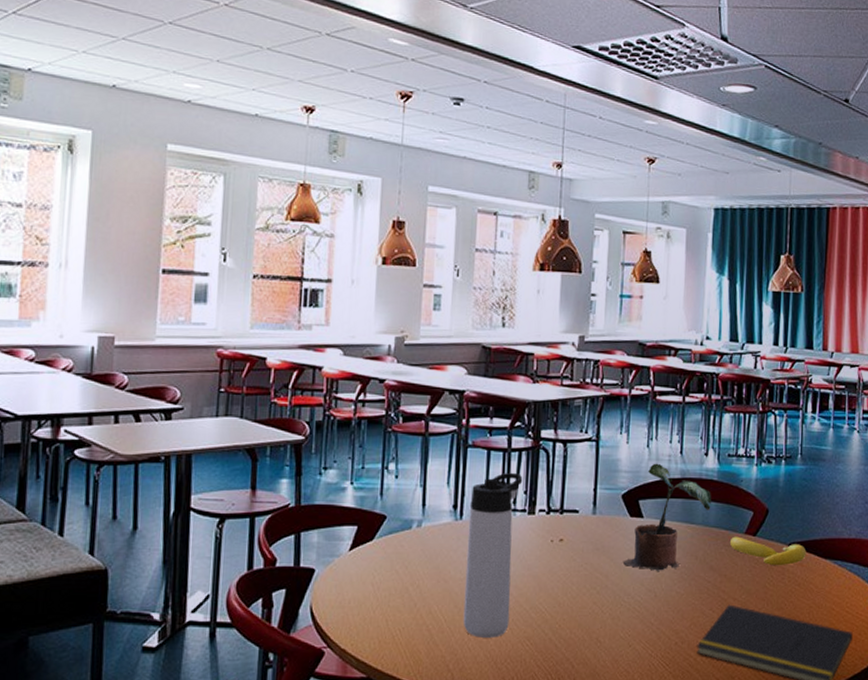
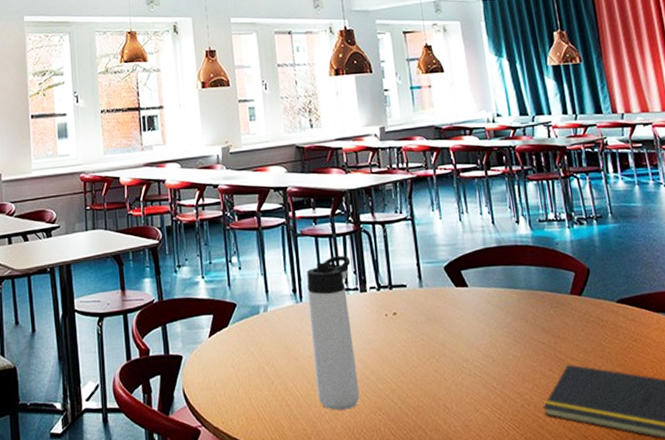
potted plant: present [622,463,711,571] -> none [455,234,532,336]
banana: present [730,536,806,566] -> none [557,297,637,324]

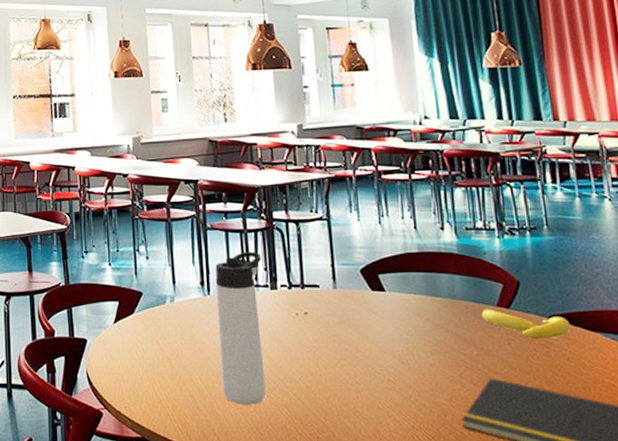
banana: none [557,297,637,324] -> present [482,309,571,339]

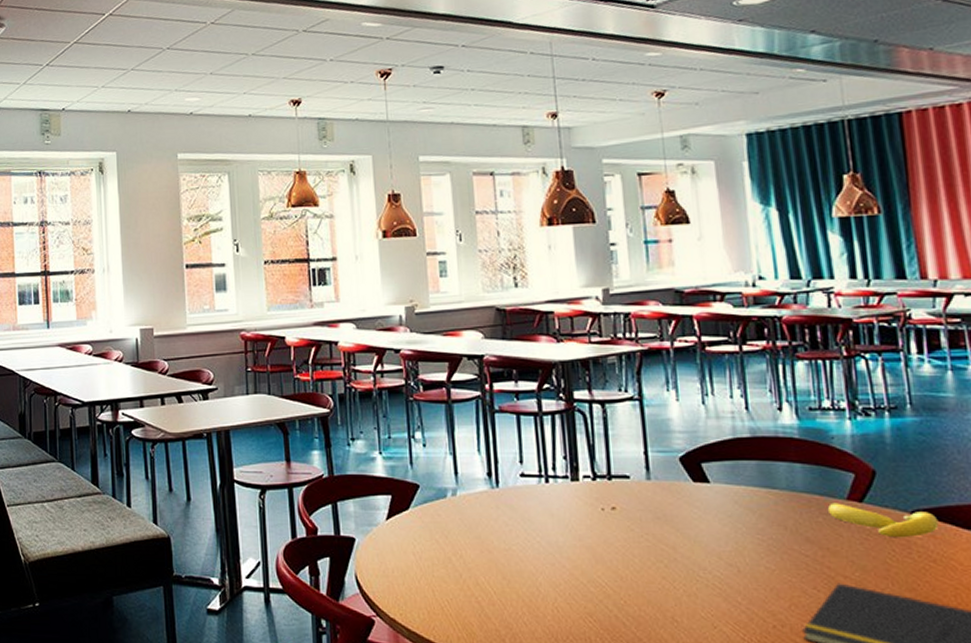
thermos bottle: present [215,251,266,405] -> none [505,437,566,613]

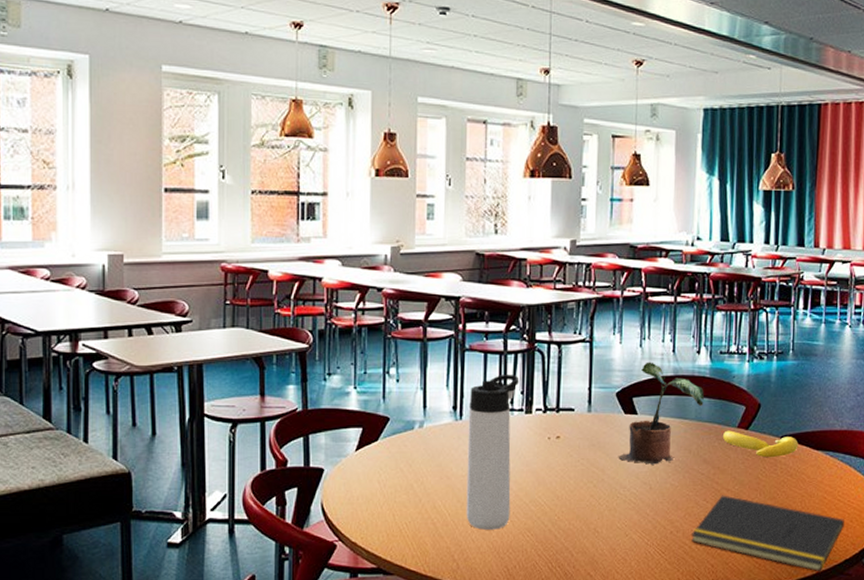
thermos bottle: none [505,437,566,613] -> present [466,374,520,530]
potted plant: none [691,421,796,543] -> present [618,362,704,465]

